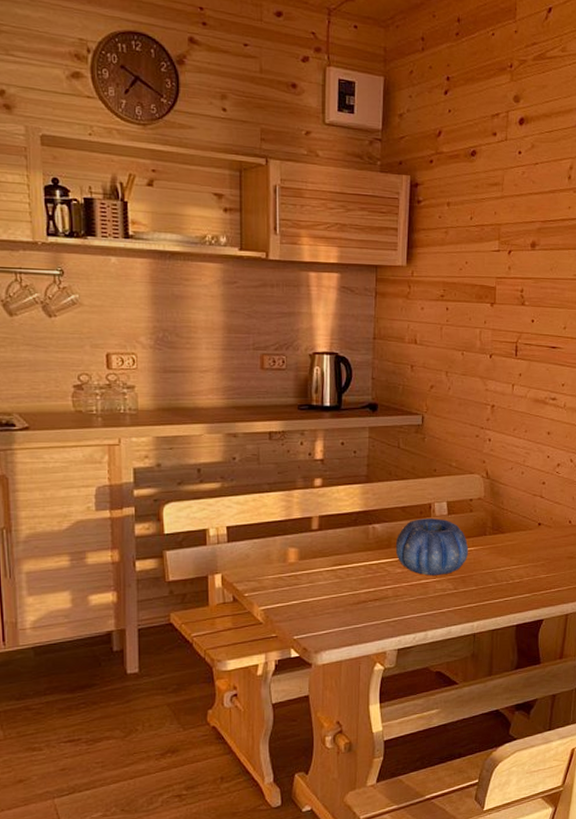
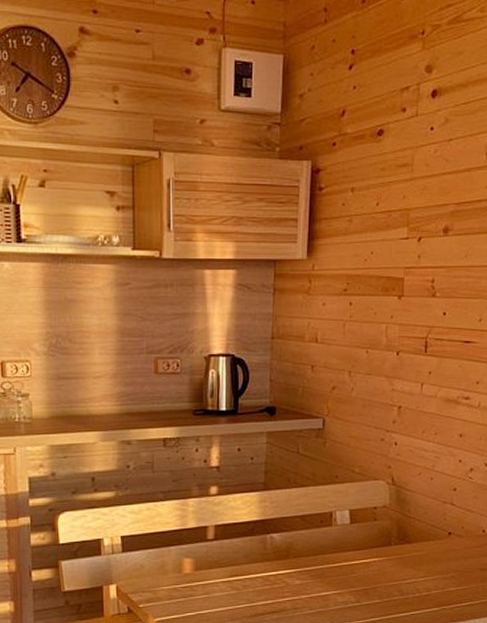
decorative bowl: present [395,518,469,576] -> none [294,527,372,588]

